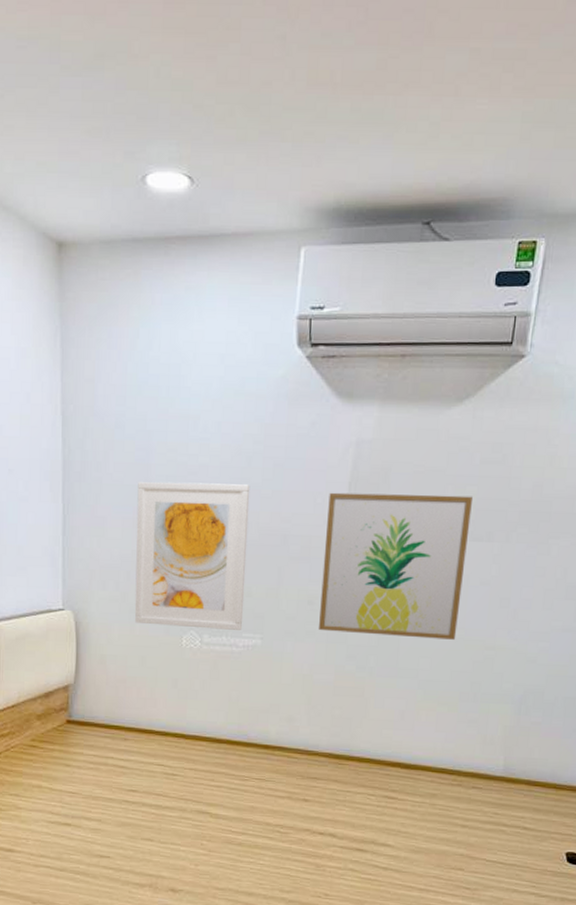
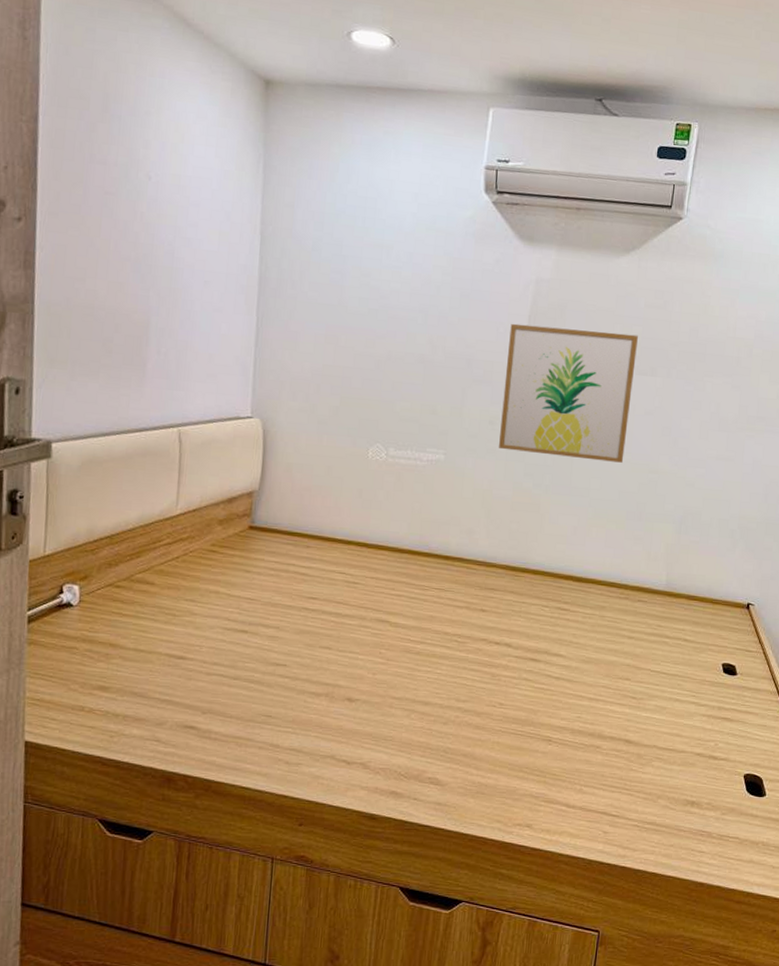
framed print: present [134,481,251,630] -> none [323,302,438,445]

